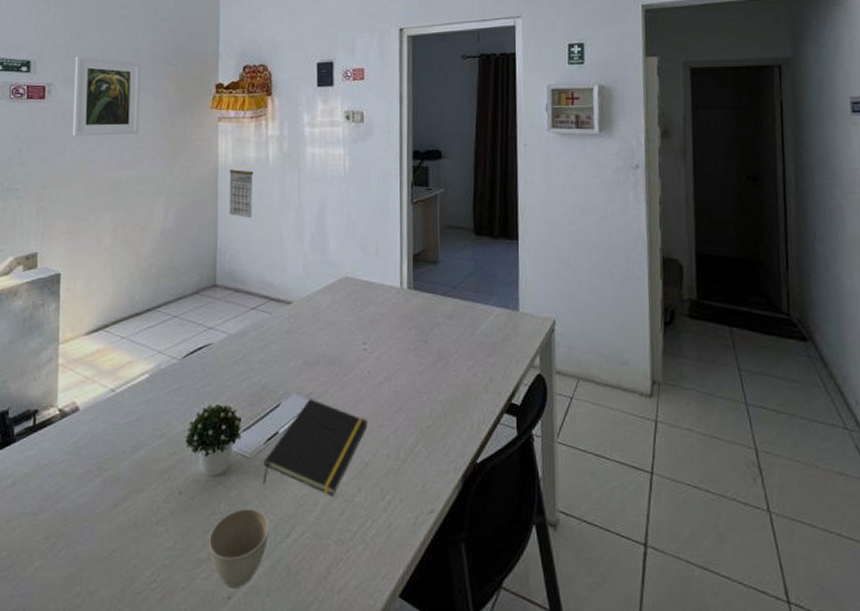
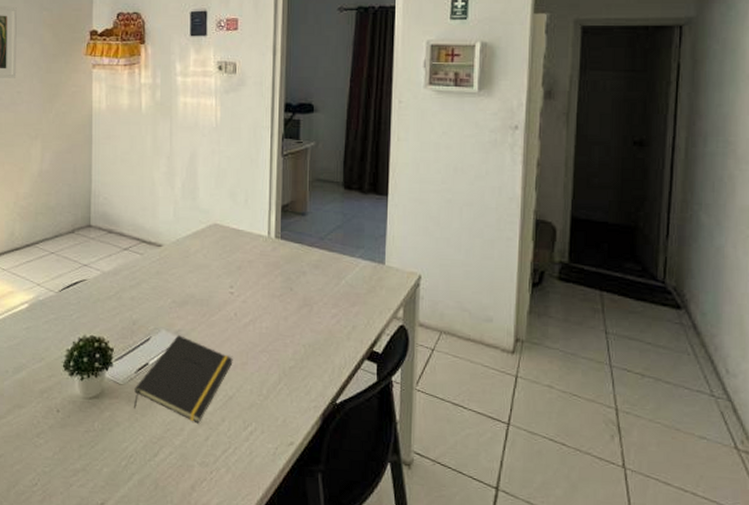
cup: present [209,508,270,589] -> none [84,428,140,497]
calendar: present [229,160,254,219] -> none [103,107,127,164]

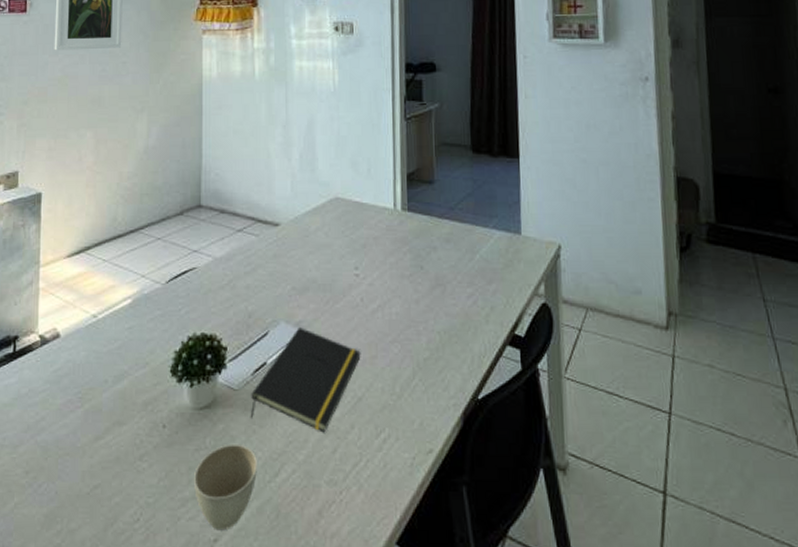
cup: none [84,428,140,497] -> present [194,443,258,531]

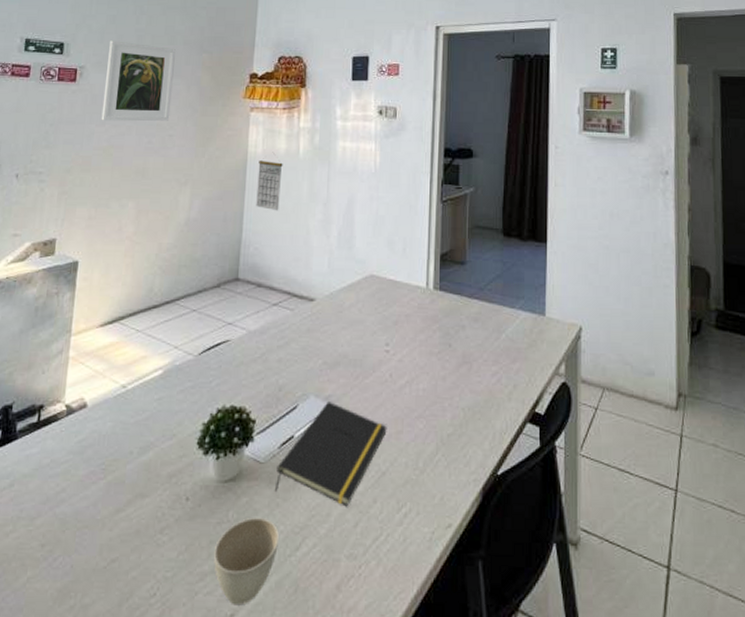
calendar: none [214,75,239,136] -> present [256,152,283,211]

